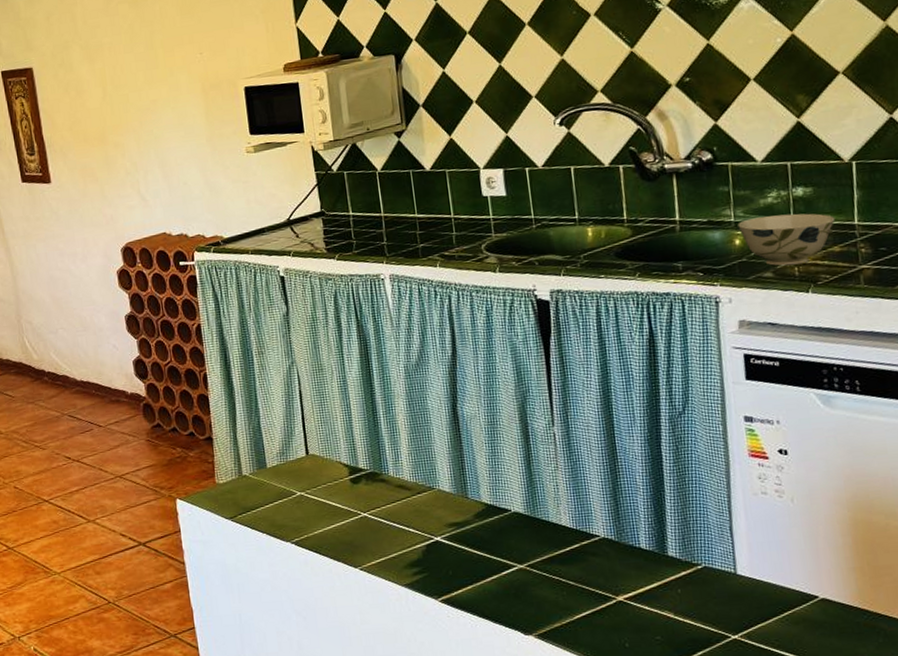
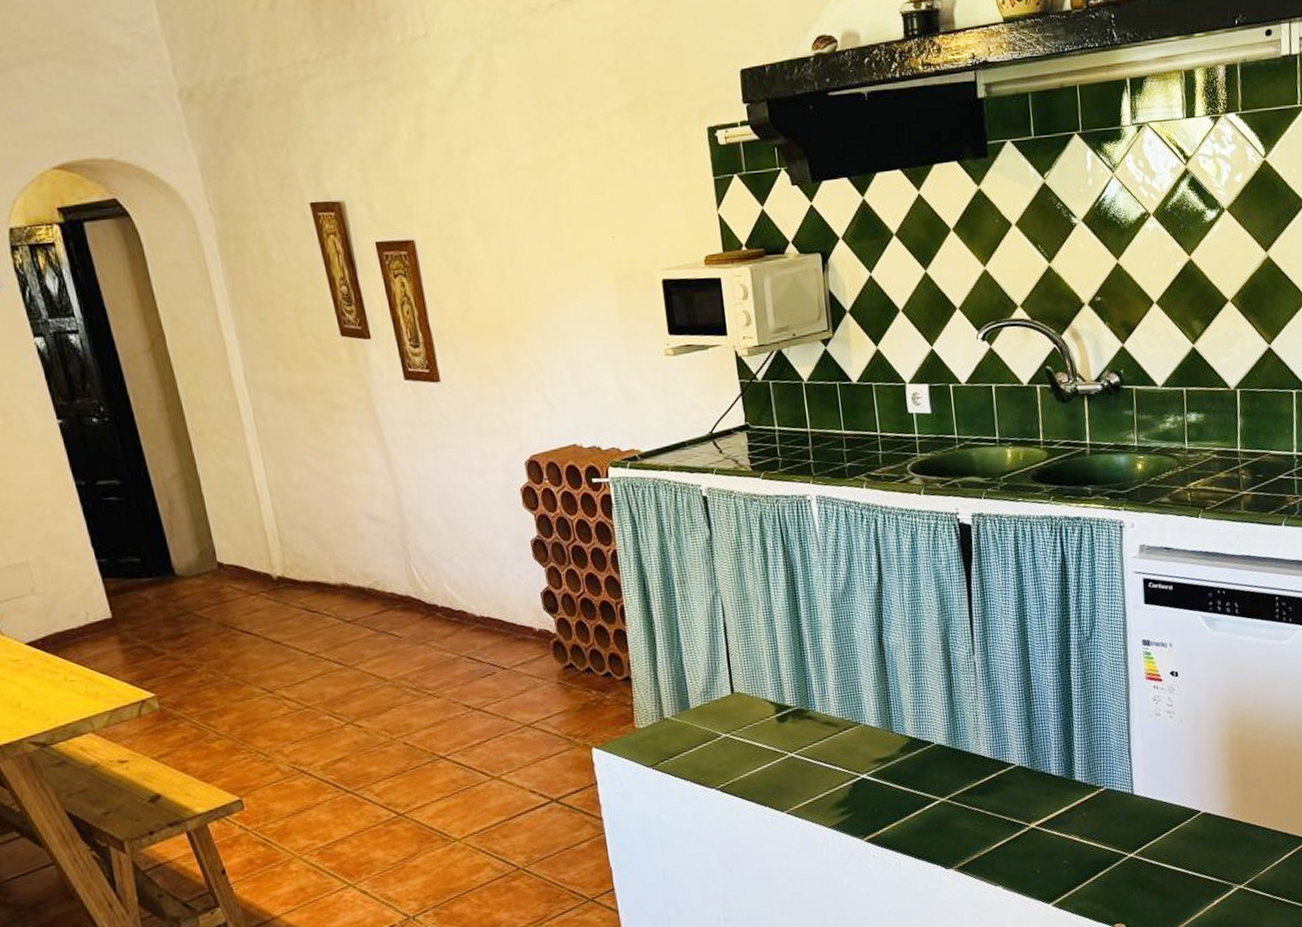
bowl: present [738,213,836,266] -> none [1140,439,1222,491]

